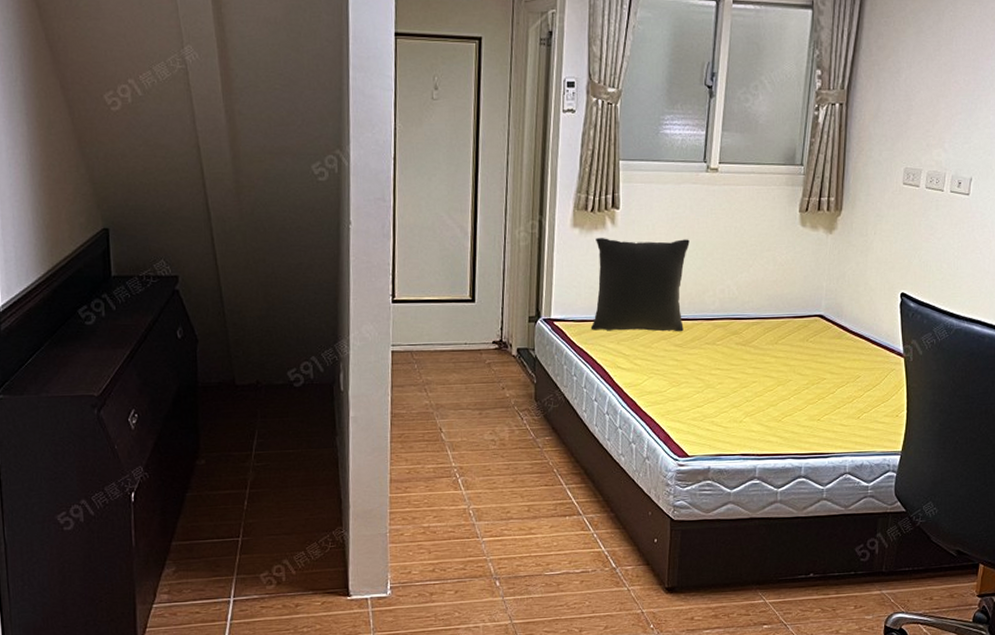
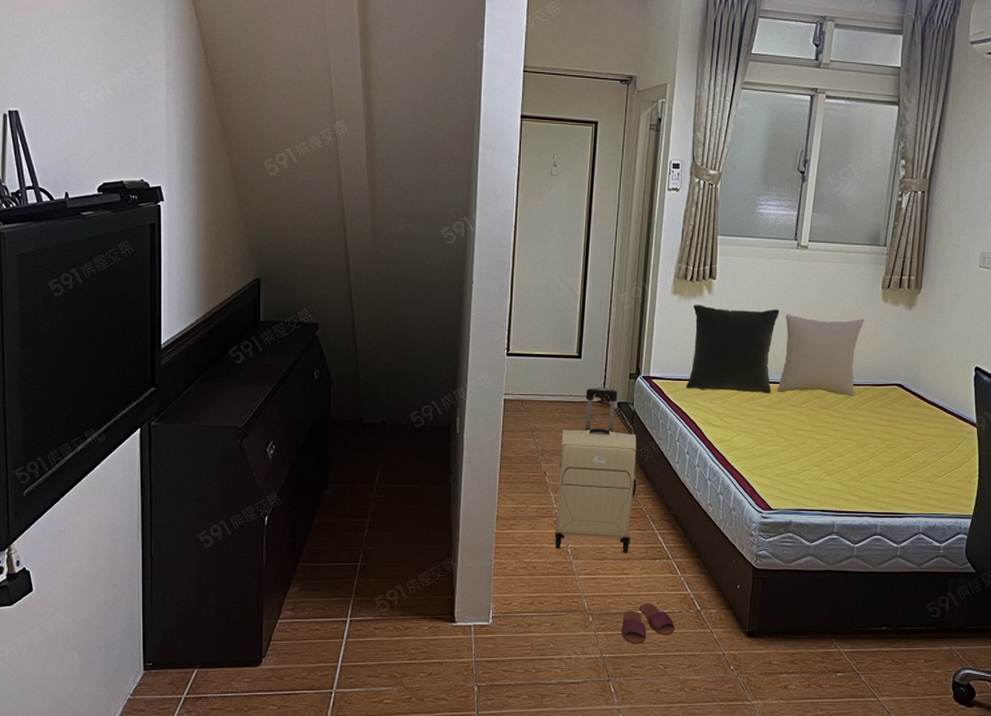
suitcase: none [454,332,542,511] -> present [554,386,637,553]
slippers: none [531,563,589,607] -> present [621,603,674,644]
pillow: none [690,244,782,331] -> present [777,314,865,397]

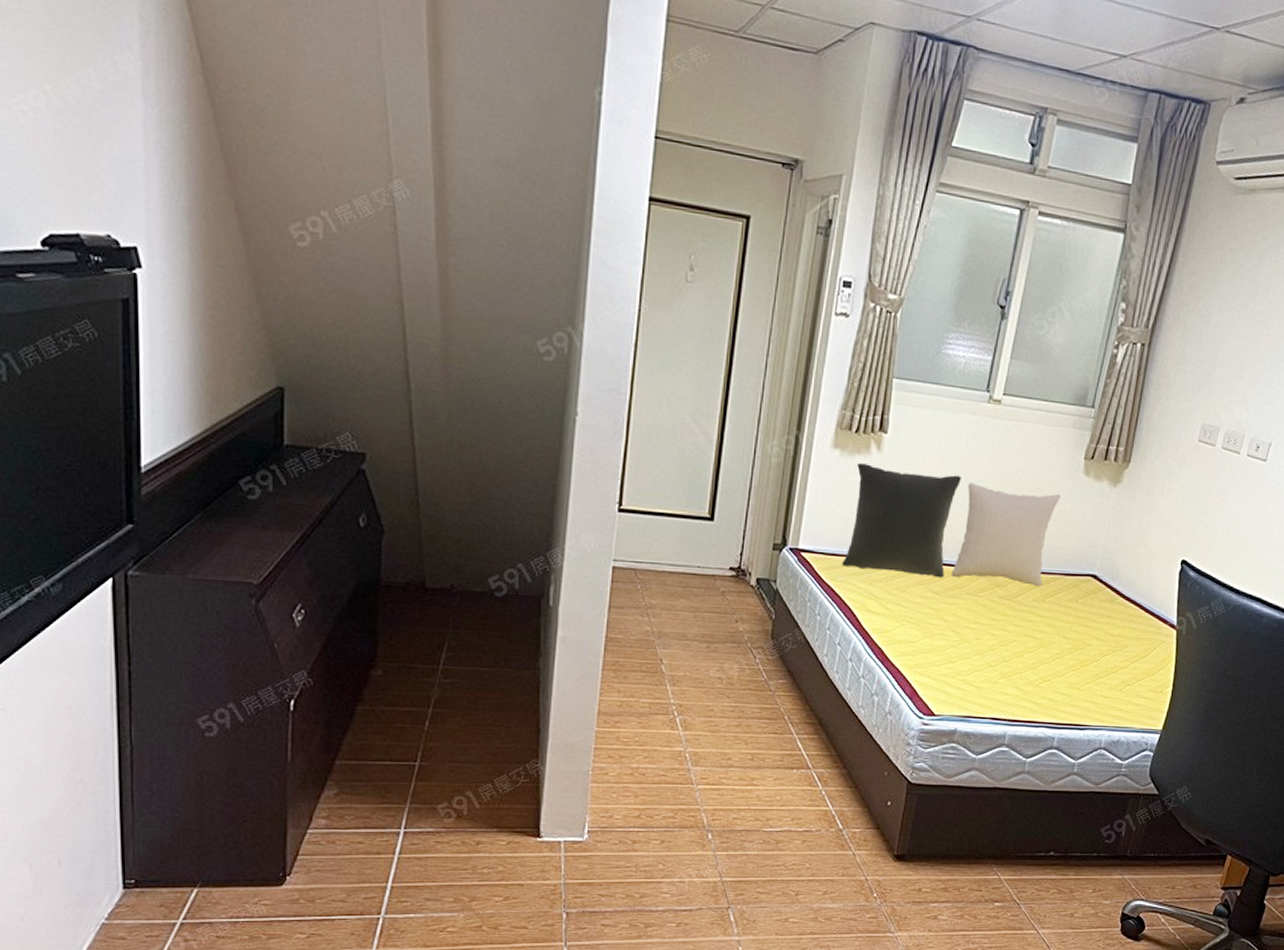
suitcase: present [554,386,637,553] -> none [670,557,778,760]
slippers: present [621,603,674,644] -> none [746,820,811,866]

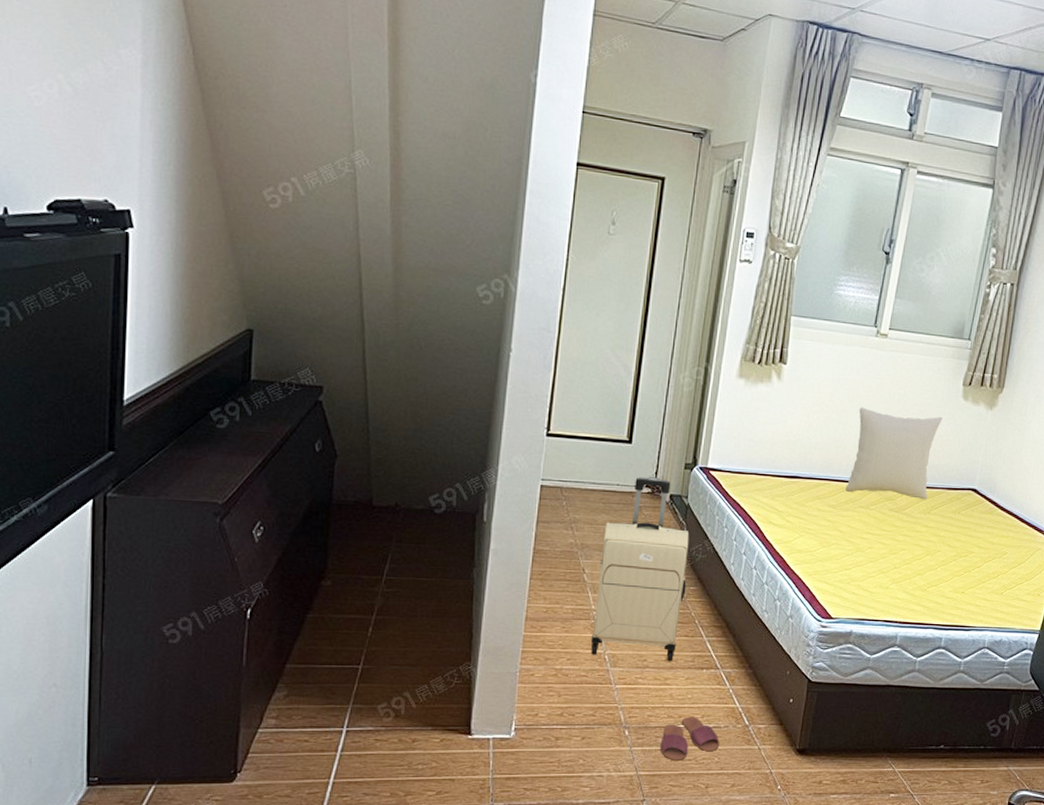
suitcase: none [670,557,778,760] -> present [591,476,690,661]
slippers: none [746,820,811,866] -> present [660,717,719,761]
pillow: present [841,463,962,578] -> none [746,391,853,493]

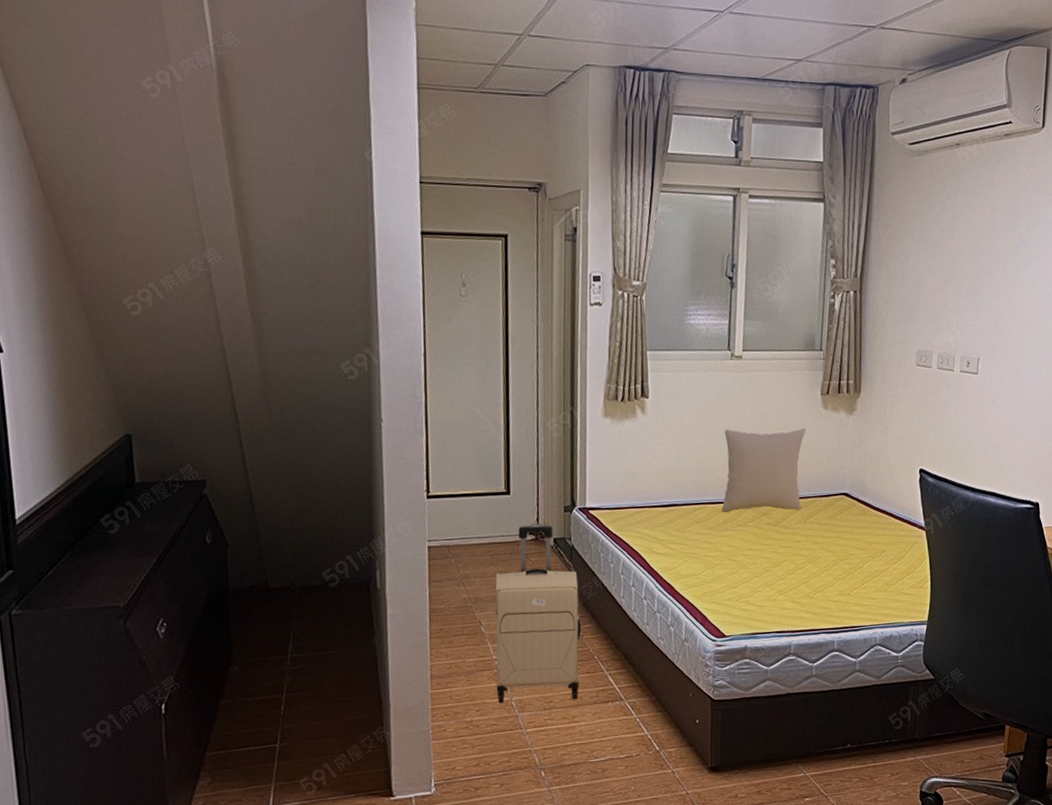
slippers: present [660,717,719,761] -> none [577,749,634,795]

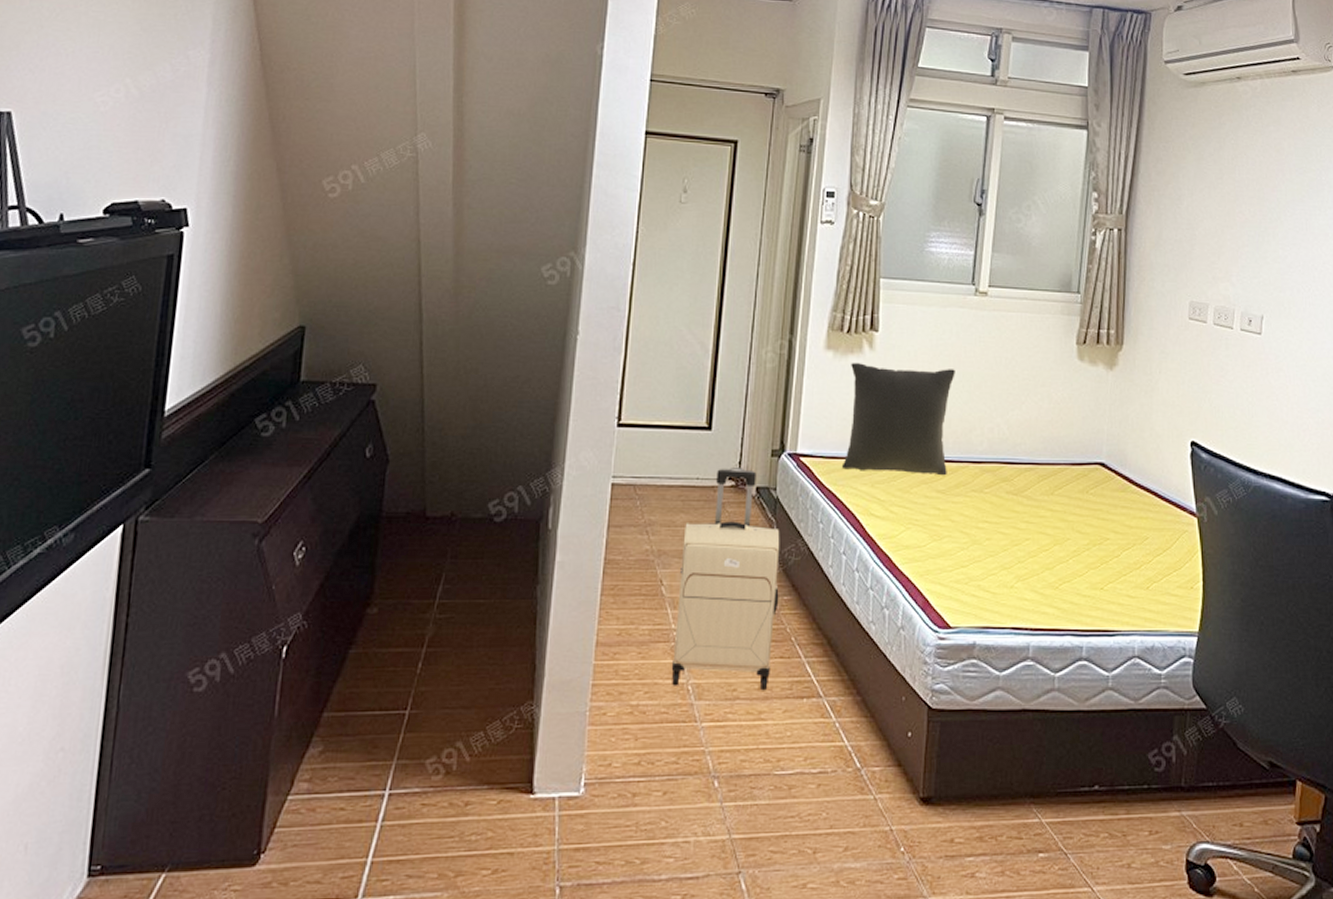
pillow: none [625,425,718,518] -> present [841,363,955,476]
pillow: present [721,427,806,512] -> none [954,375,1058,479]

